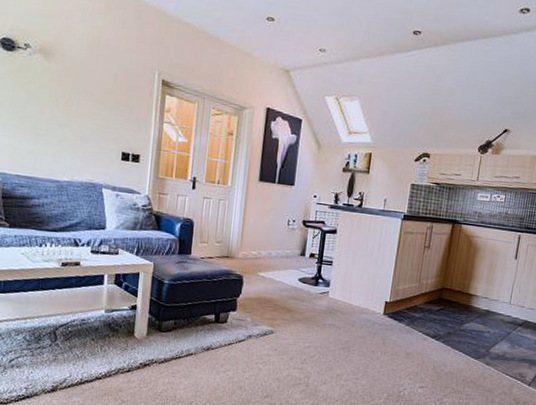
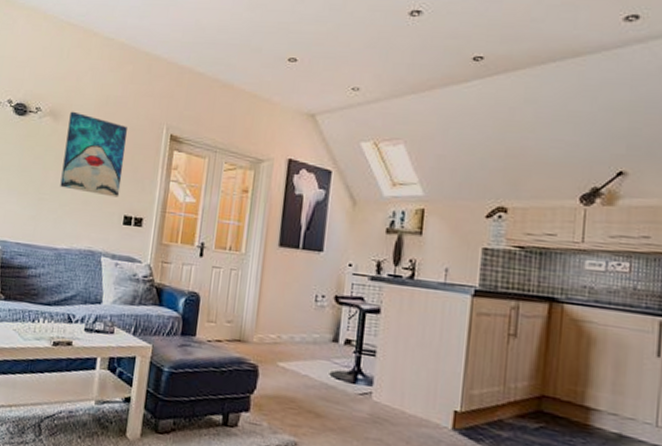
wall art: none [57,50,121,136] -> present [60,111,127,198]

